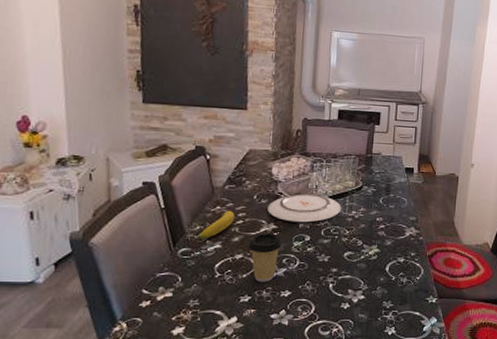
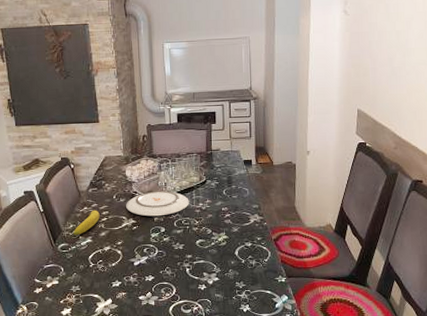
coffee cup: present [248,233,282,282] -> none [114,227,142,269]

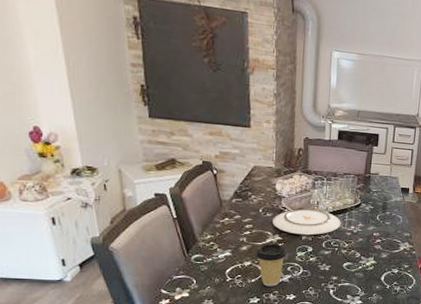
fruit: present [73,210,100,236] -> none [210,222,242,247]
coffee cup: none [114,227,142,269] -> present [256,243,287,287]

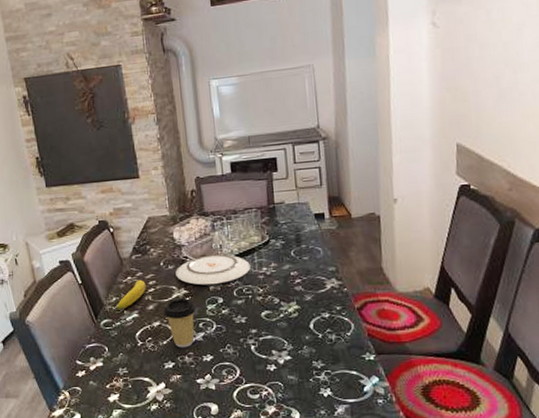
fruit: none [210,222,242,247] -> present [116,279,146,310]

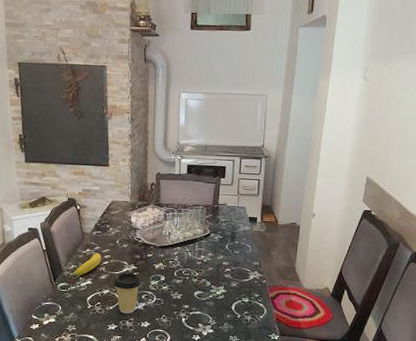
plate: present [175,254,251,286] -> none [128,239,192,265]

